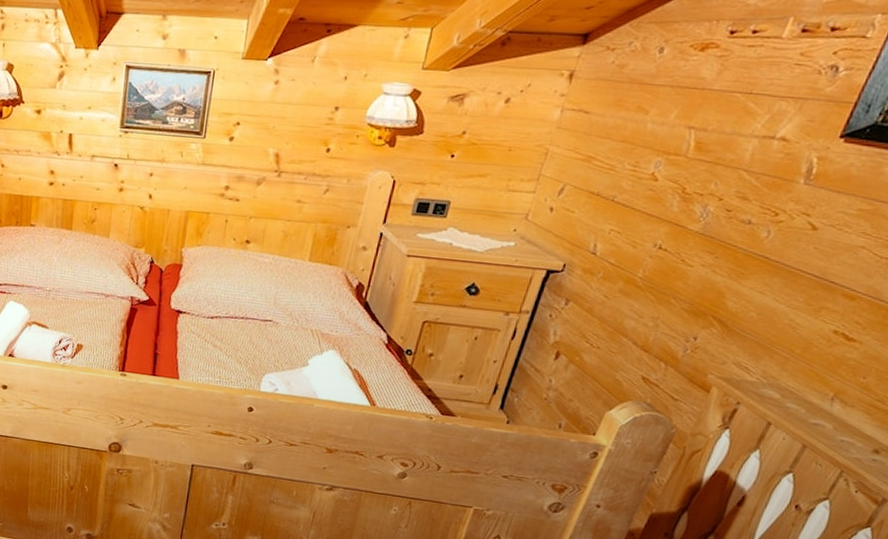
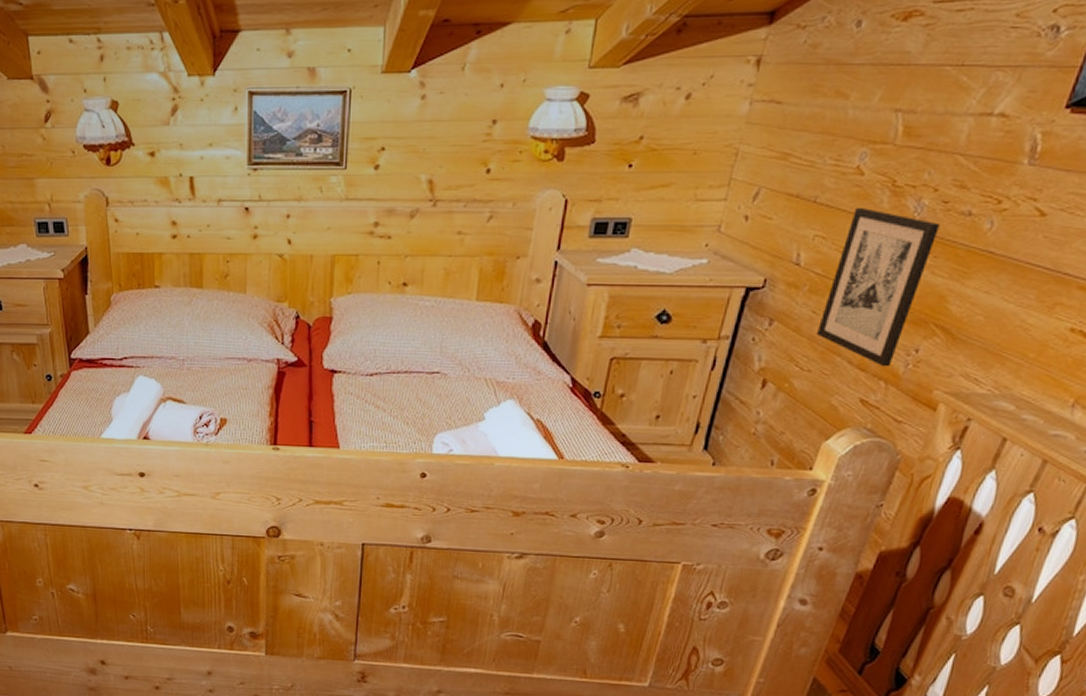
wall art: none [607,208,722,351] -> present [817,207,940,367]

